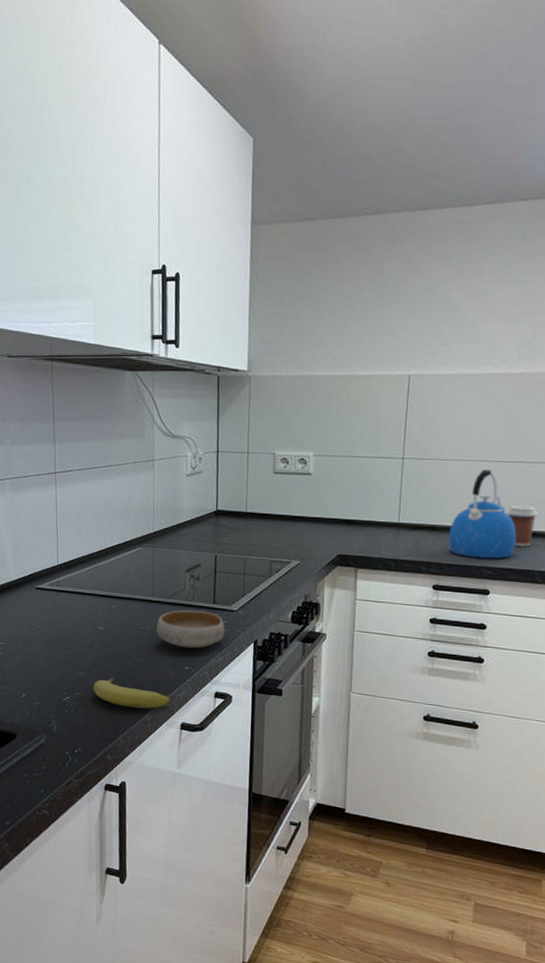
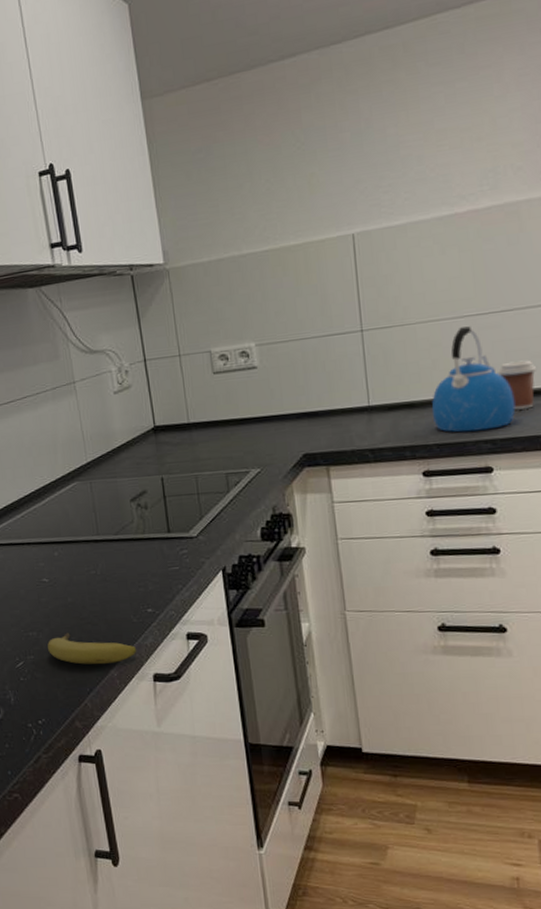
bowl: present [156,610,225,649] -> none [107,542,187,588]

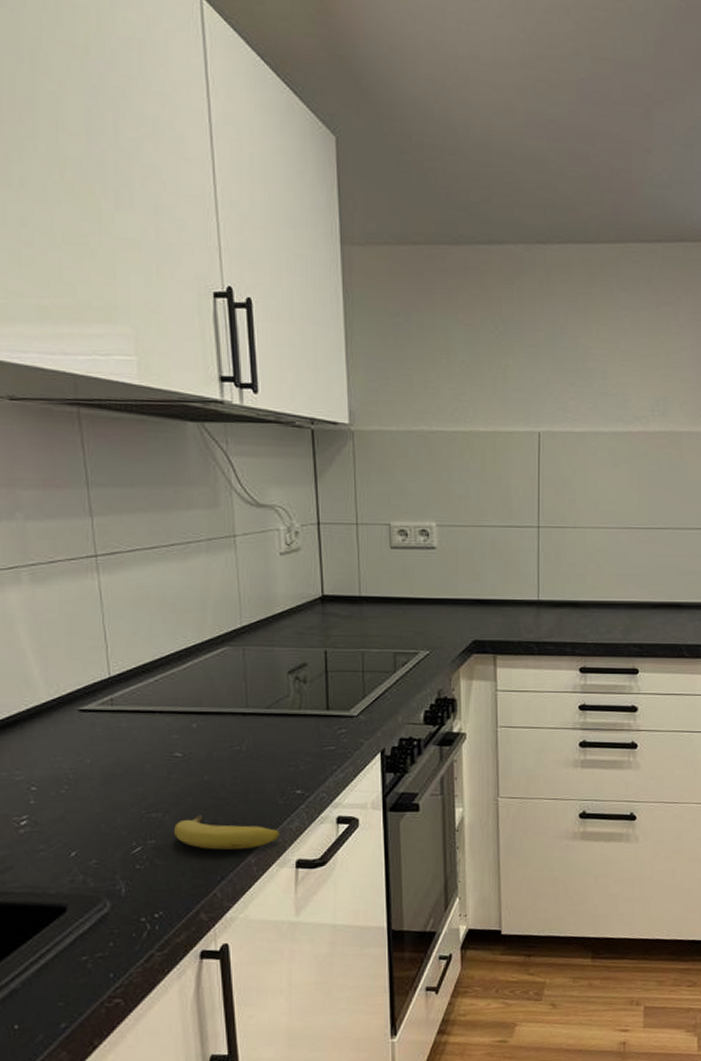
kettle: present [431,326,516,433] -> none [592,537,662,635]
coffee cup: present [497,360,537,410] -> none [650,575,682,619]

